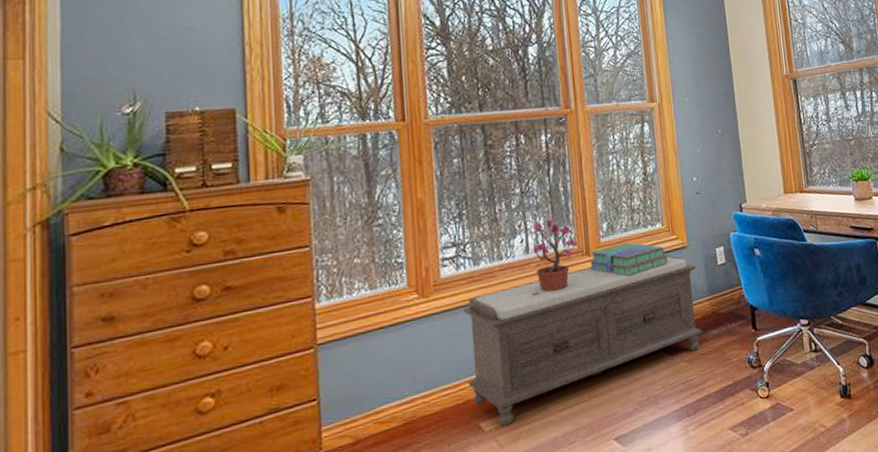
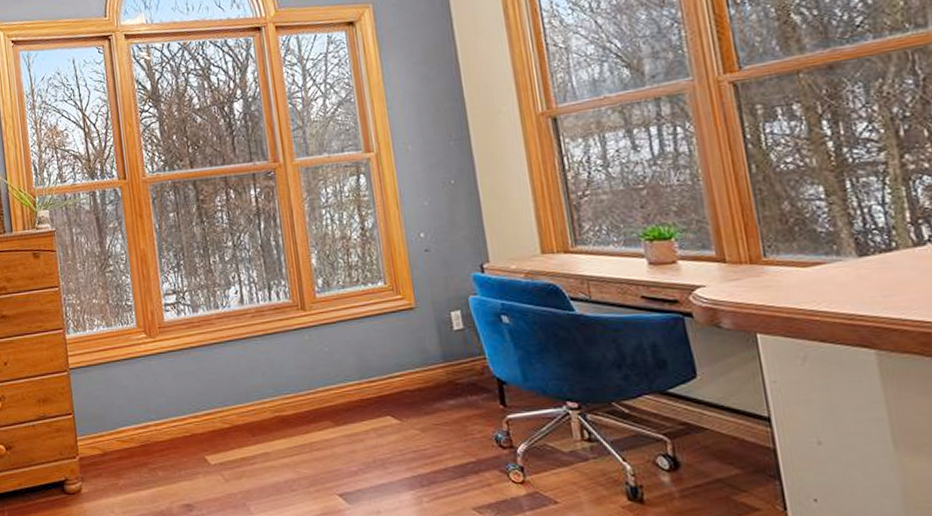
bench: present [462,254,703,427] -> none [185,314,437,463]
potted plant: present [531,219,578,295] -> none [247,272,292,345]
stack of books: present [589,242,668,277] -> none [305,299,393,335]

